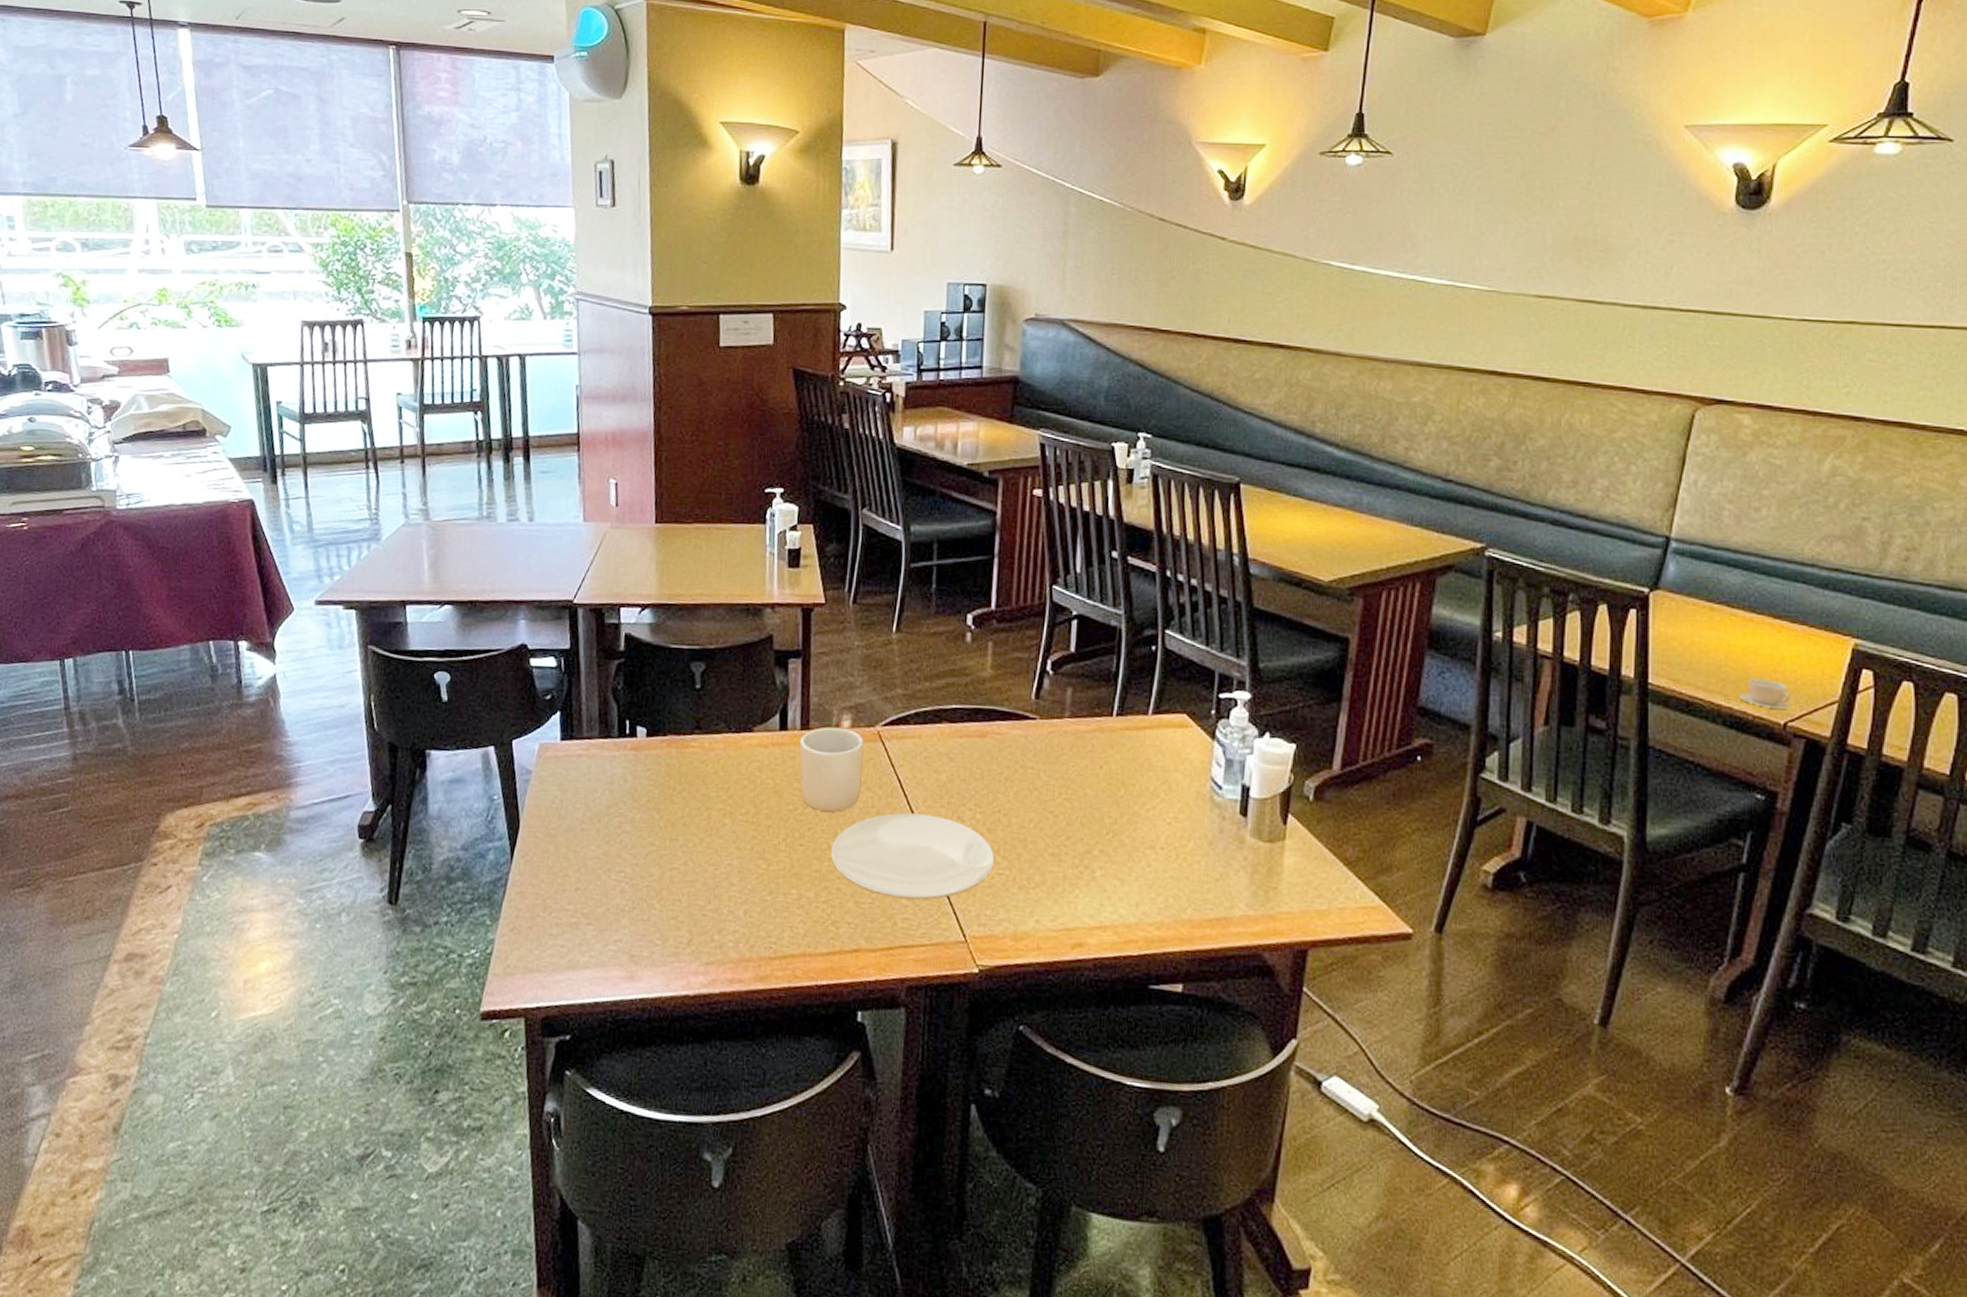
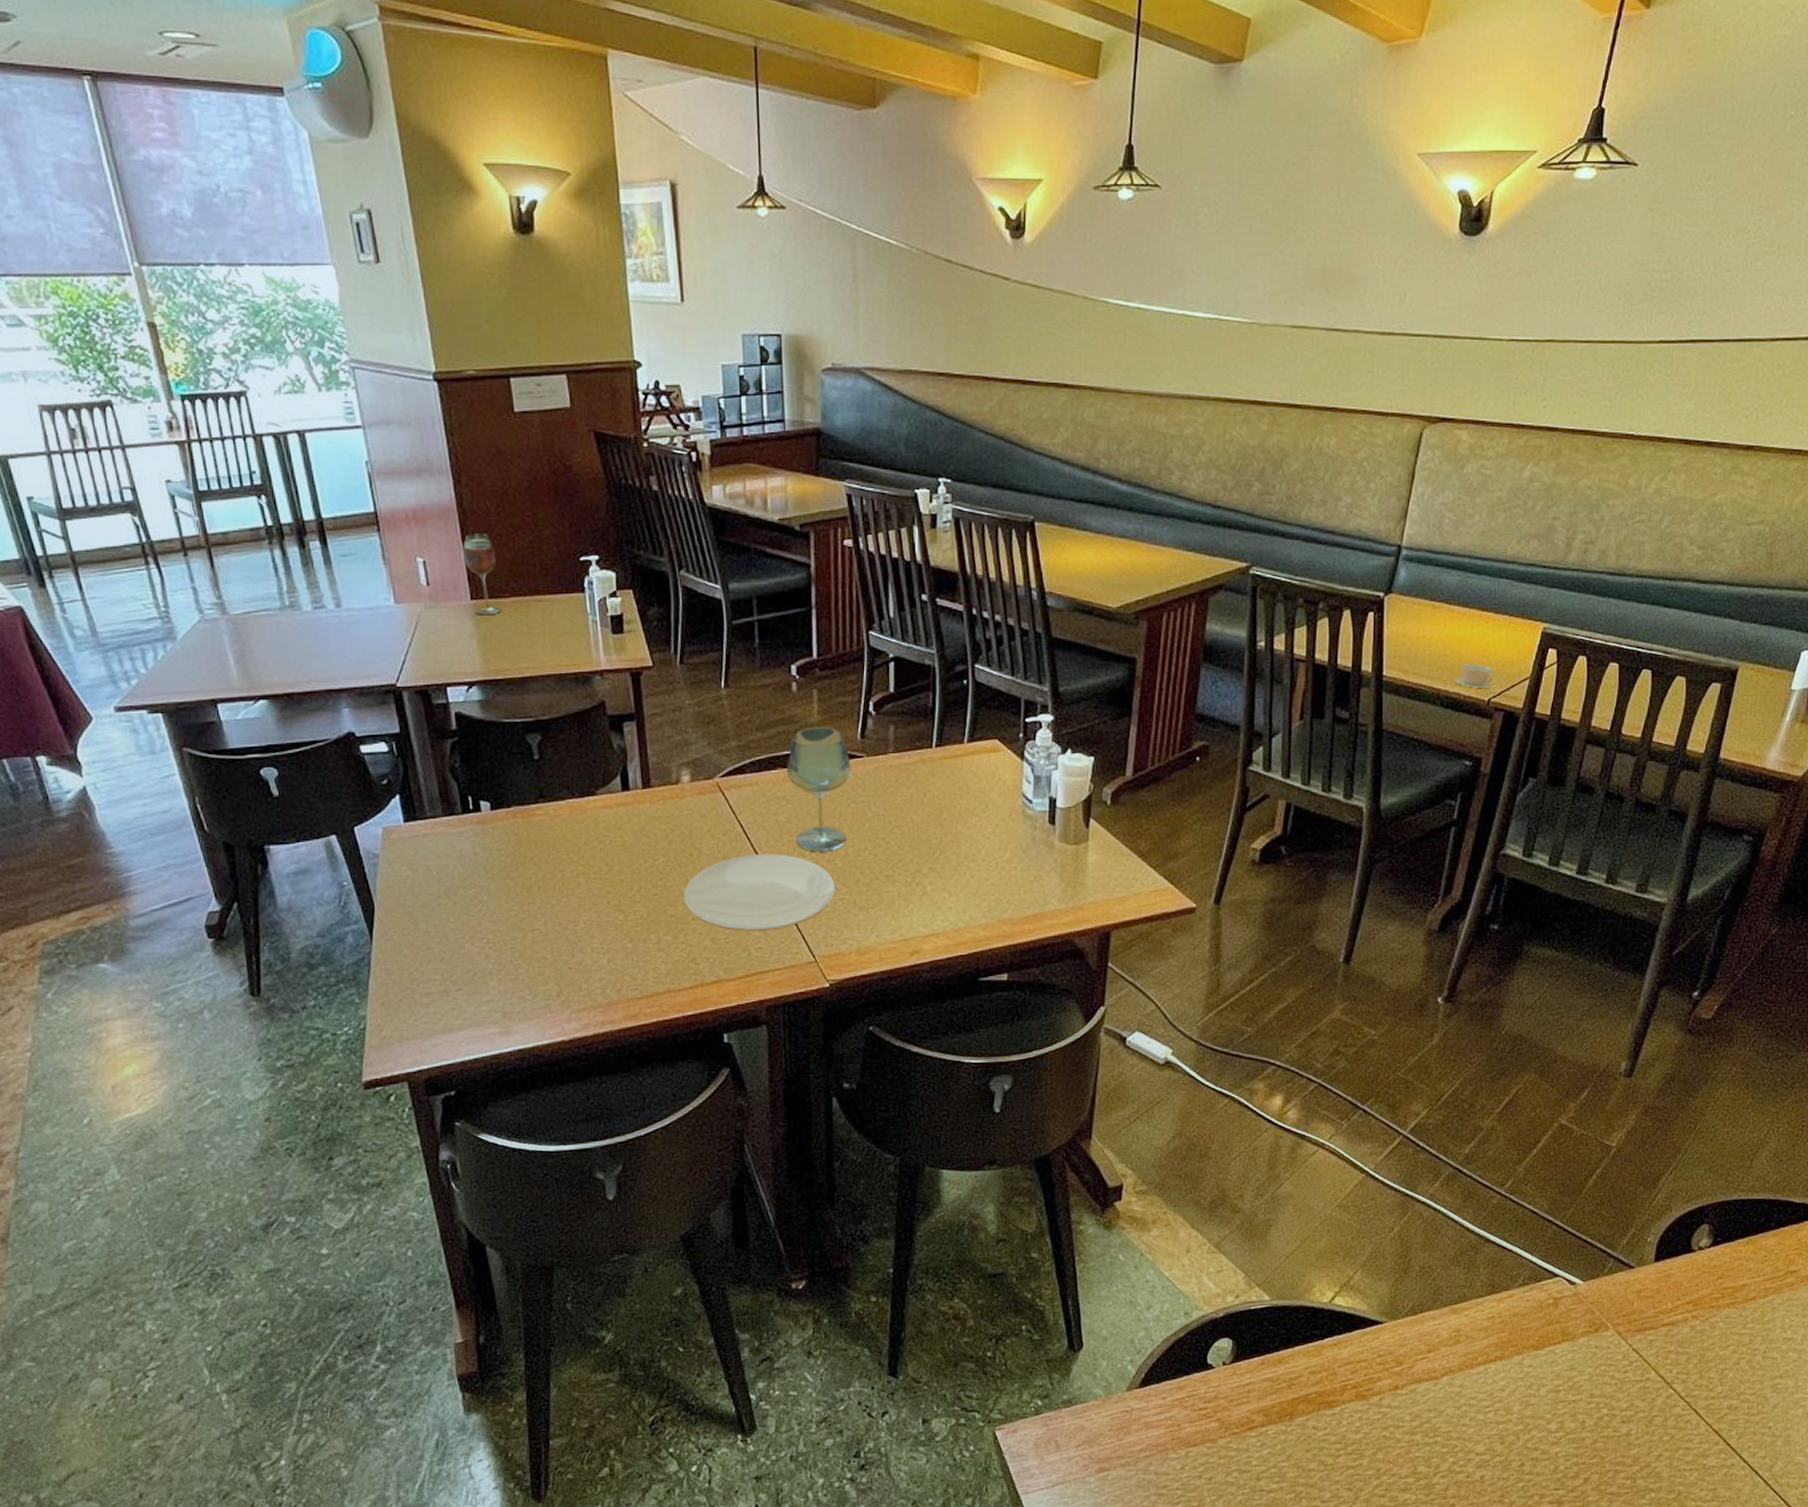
wineglass: none [654,459,685,540] -> present [463,533,502,616]
mug: present [799,726,864,812] -> none [642,782,706,862]
wine glass: none [953,681,1024,820] -> present [787,726,853,852]

